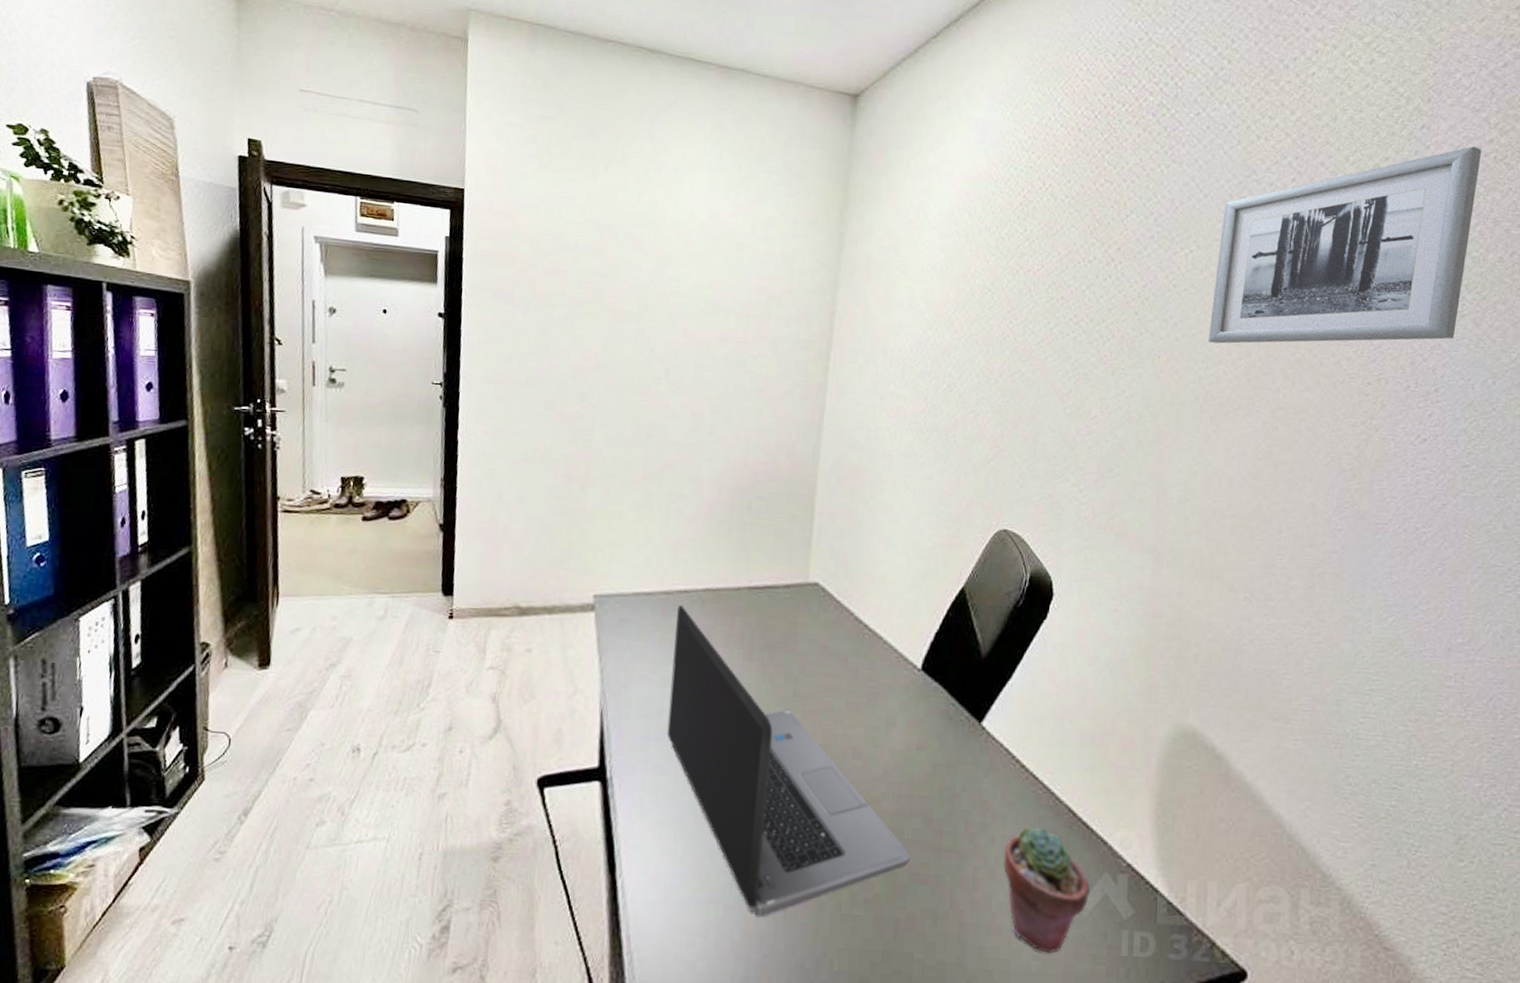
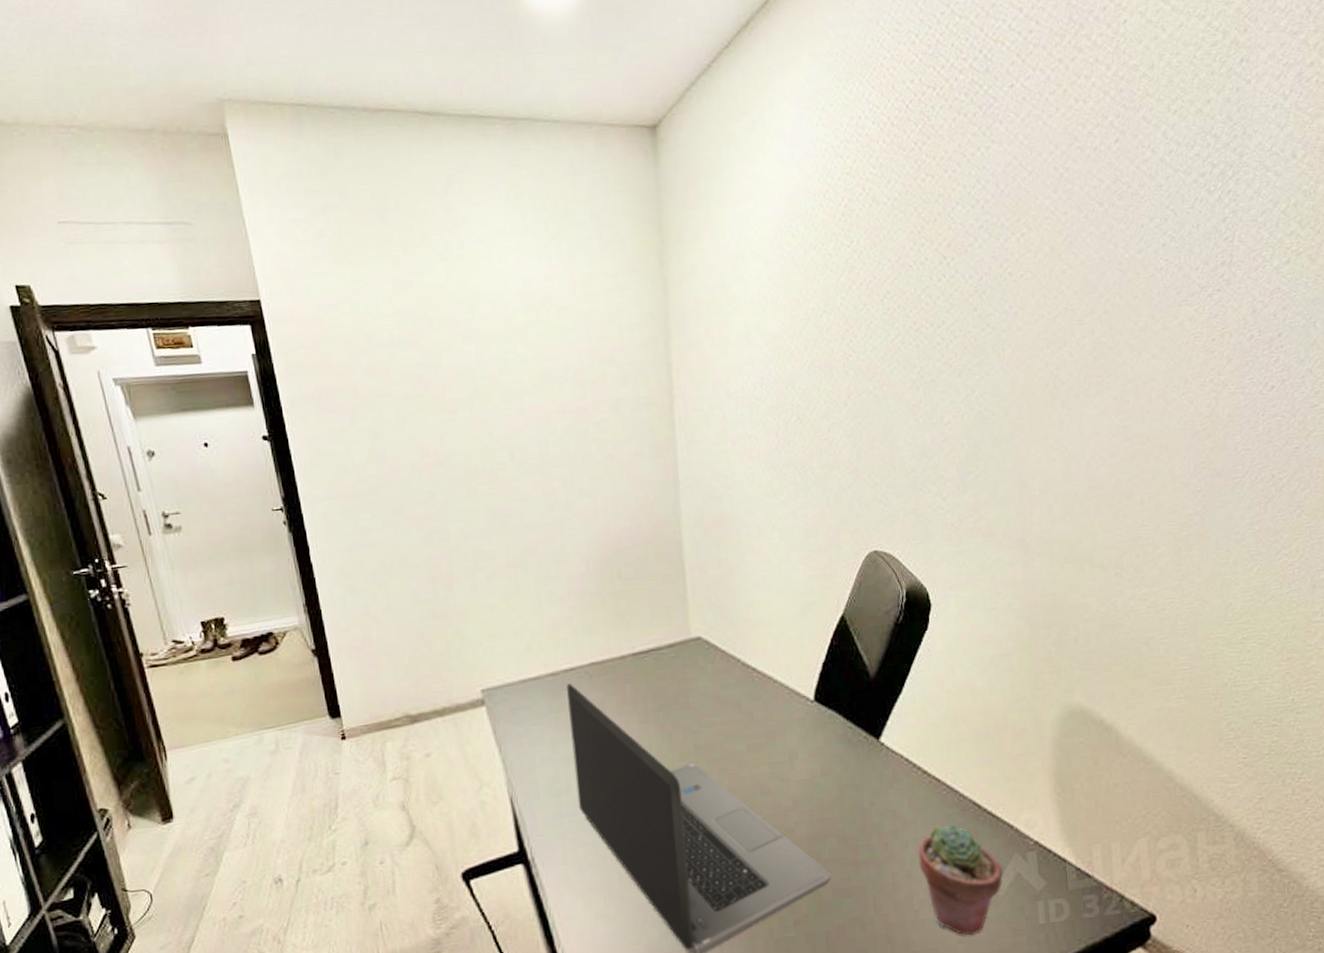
wall art: present [1208,146,1482,344] -> none [1050,73,1304,326]

